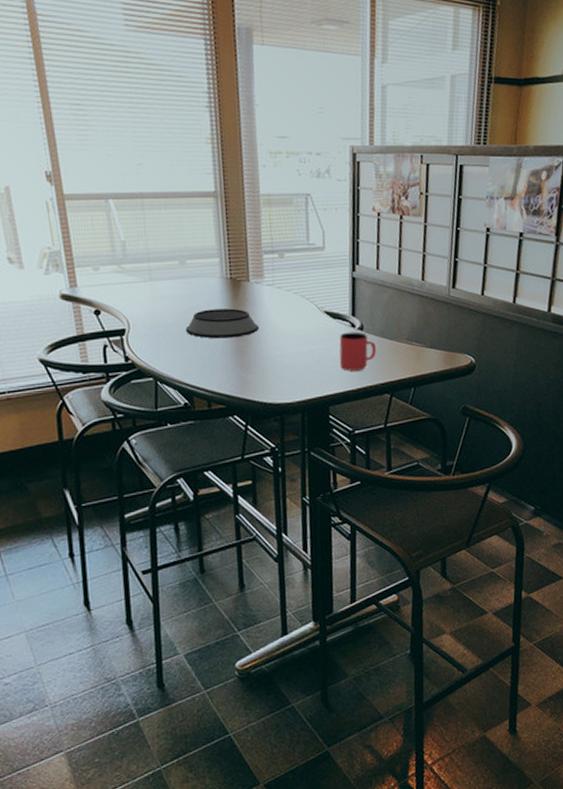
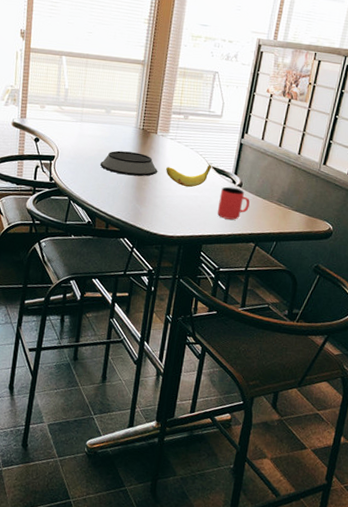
banana: none [269,308,324,341] -> present [166,164,212,188]

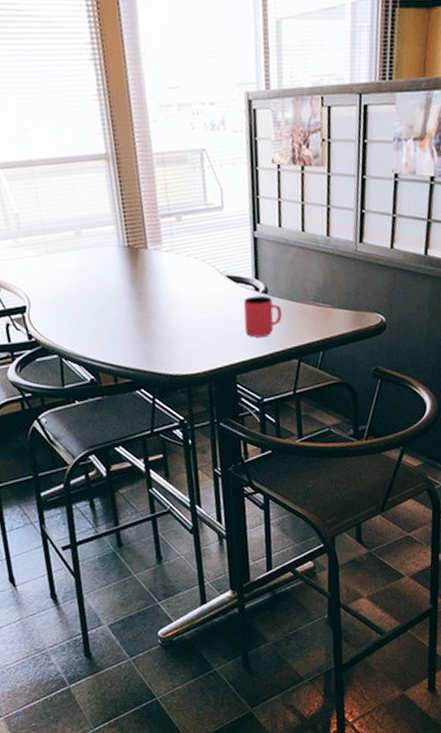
bowl: present [100,150,157,177] -> none [86,278,160,311]
banana: present [166,164,212,188] -> none [170,273,226,309]

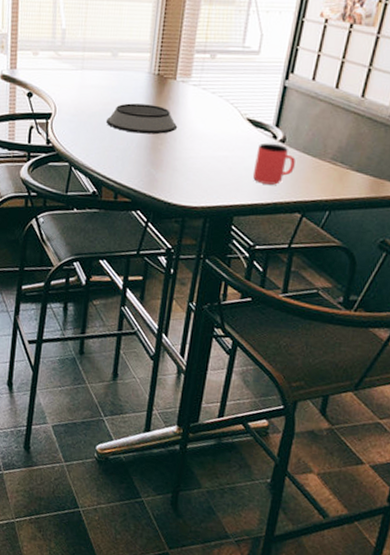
bowl: none [86,278,160,311] -> present [106,103,177,134]

